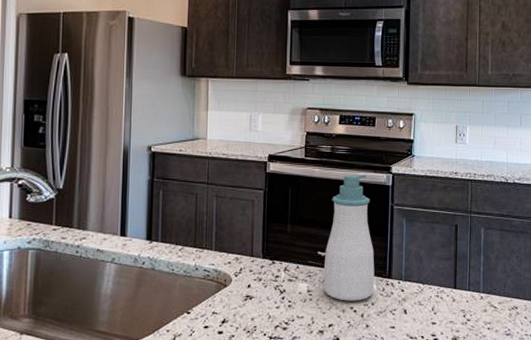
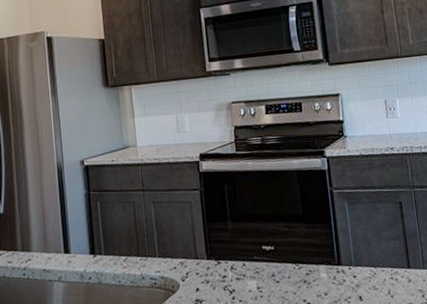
soap bottle: present [323,174,375,301] -> none [269,161,325,294]

